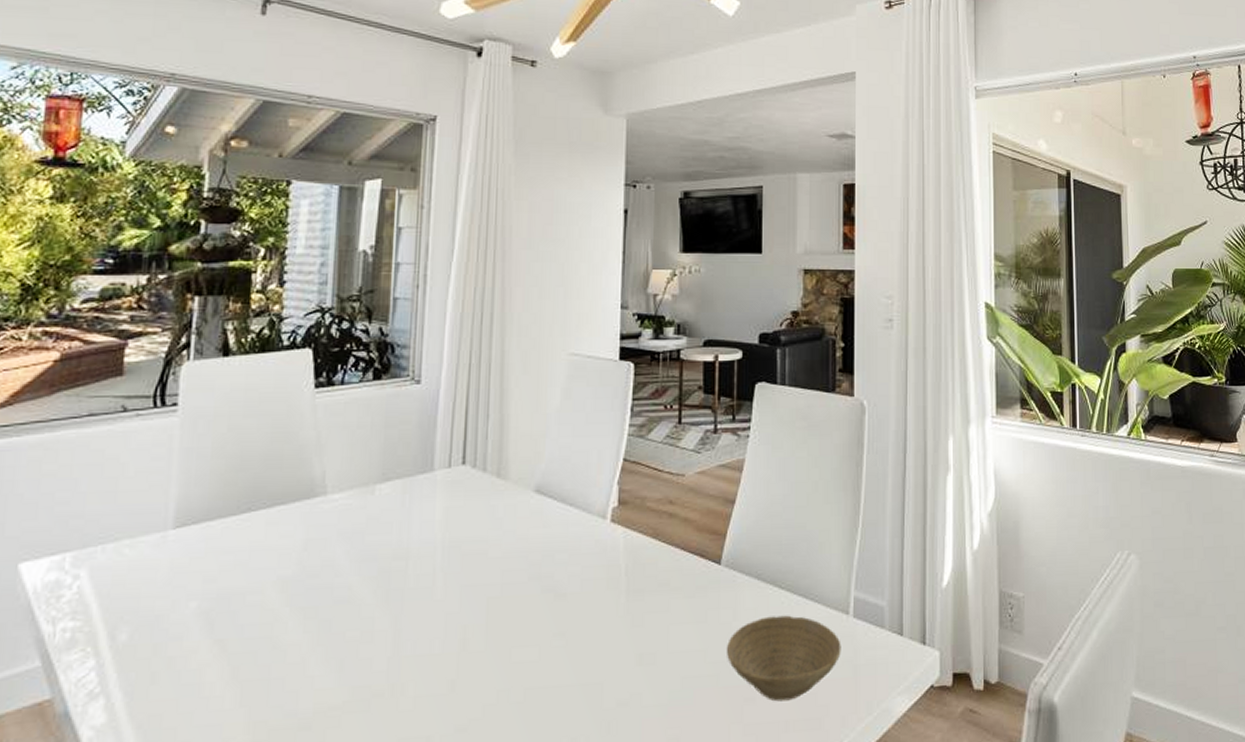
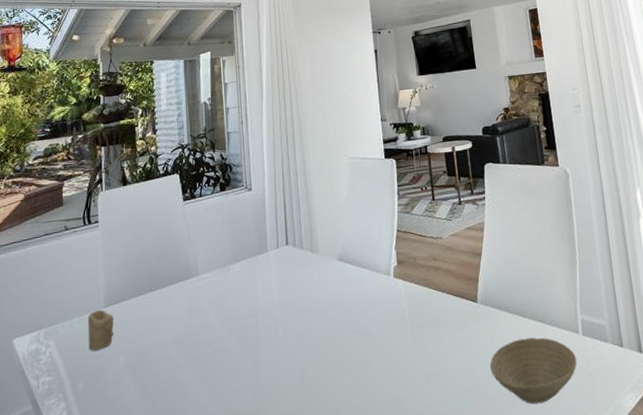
candle: none [141,532,186,589] -> present [87,310,114,351]

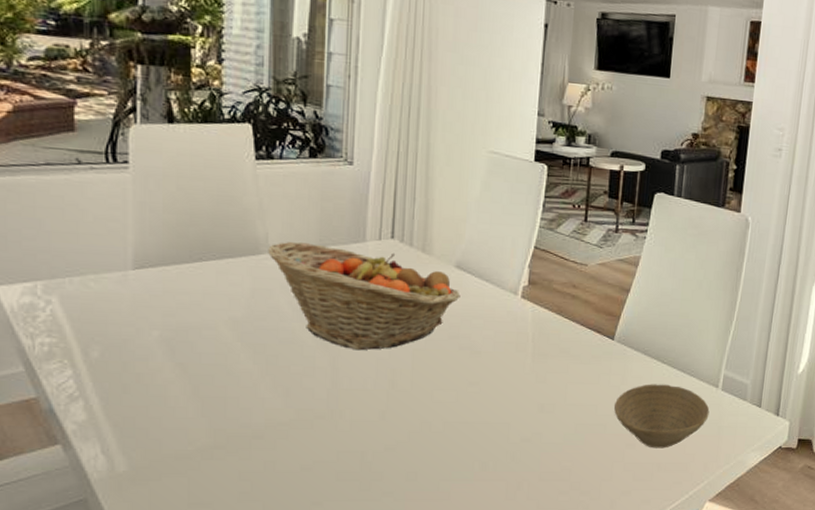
candle: present [87,310,114,351] -> none [108,271,145,317]
fruit basket: none [197,257,346,349] -> present [268,242,461,351]

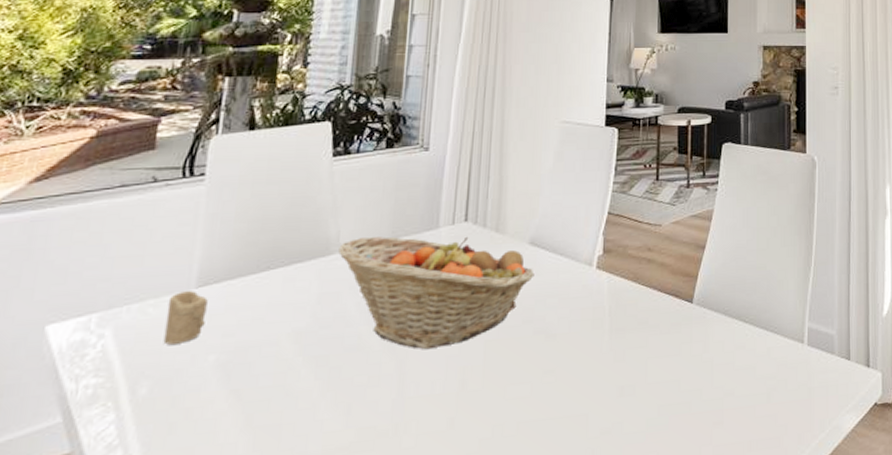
candle: none [108,271,145,317] -> present [163,291,208,345]
bowl: present [613,384,710,449] -> none [697,346,798,424]

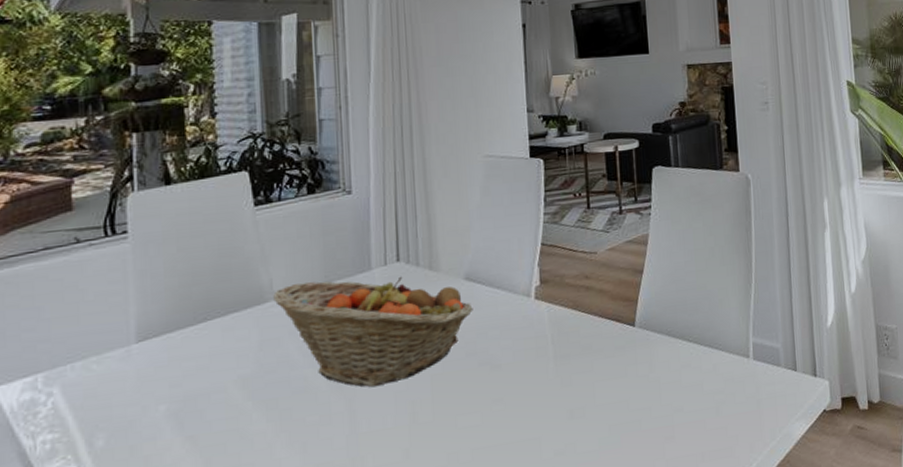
candle: present [163,291,208,345] -> none [110,345,151,399]

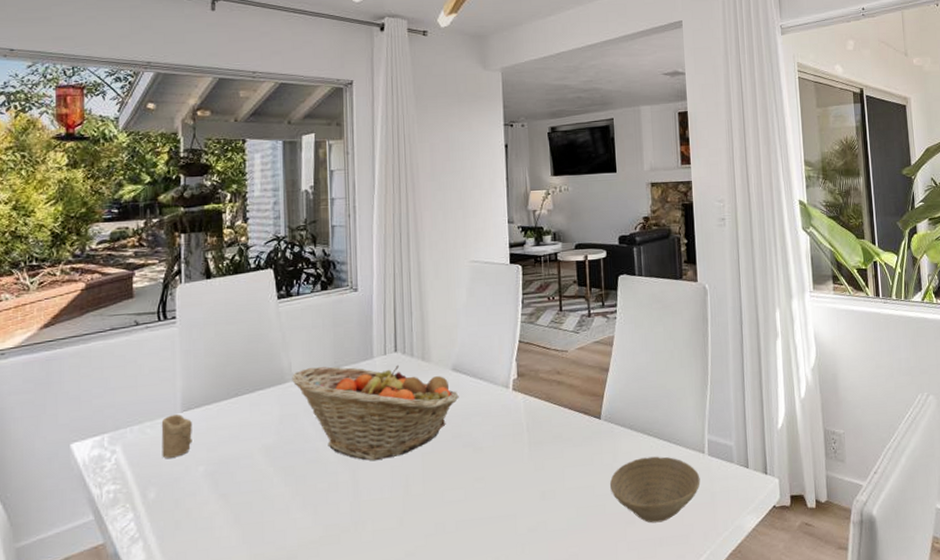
candle: none [110,345,151,399] -> present [161,414,192,458]
bowl: none [645,363,745,437] -> present [609,456,701,523]

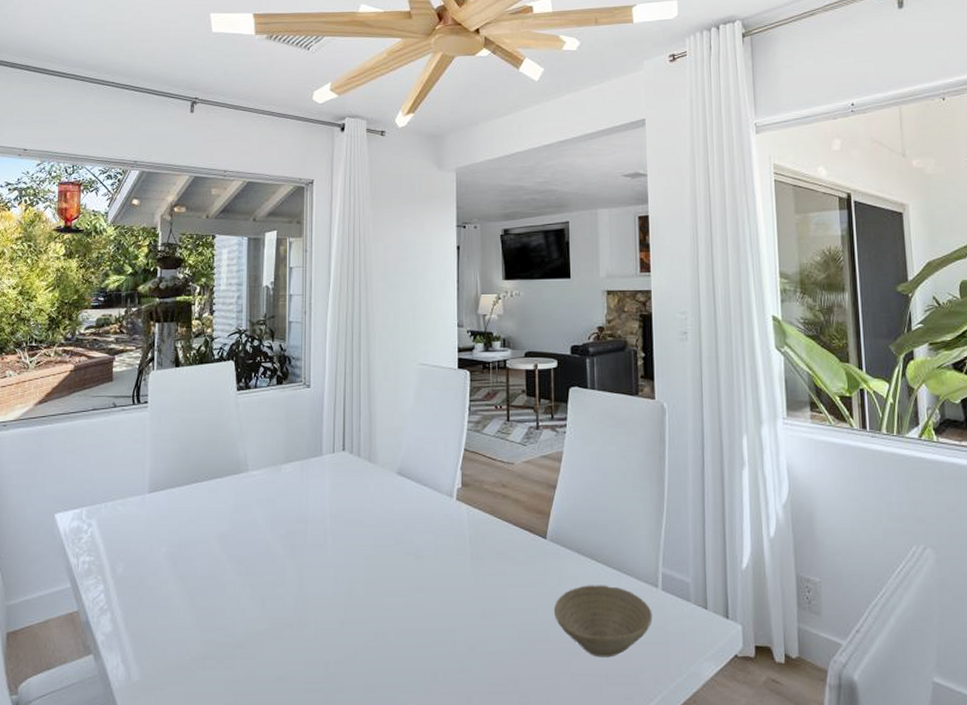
candle: present [161,414,192,458] -> none [130,495,157,536]
fruit basket: present [292,364,459,461] -> none [247,460,403,559]

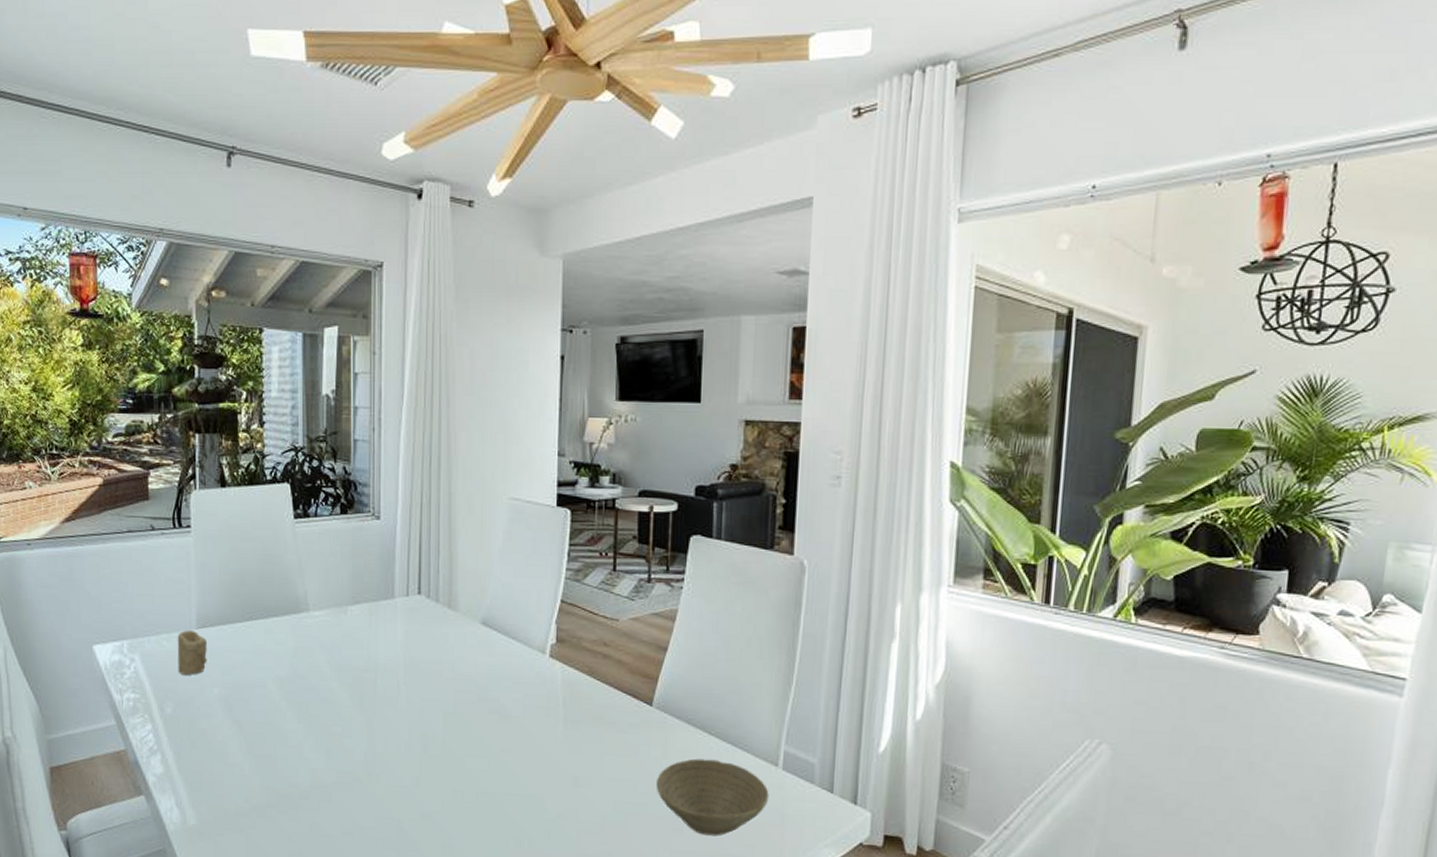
candle: none [130,495,157,536] -> present [177,630,207,675]

